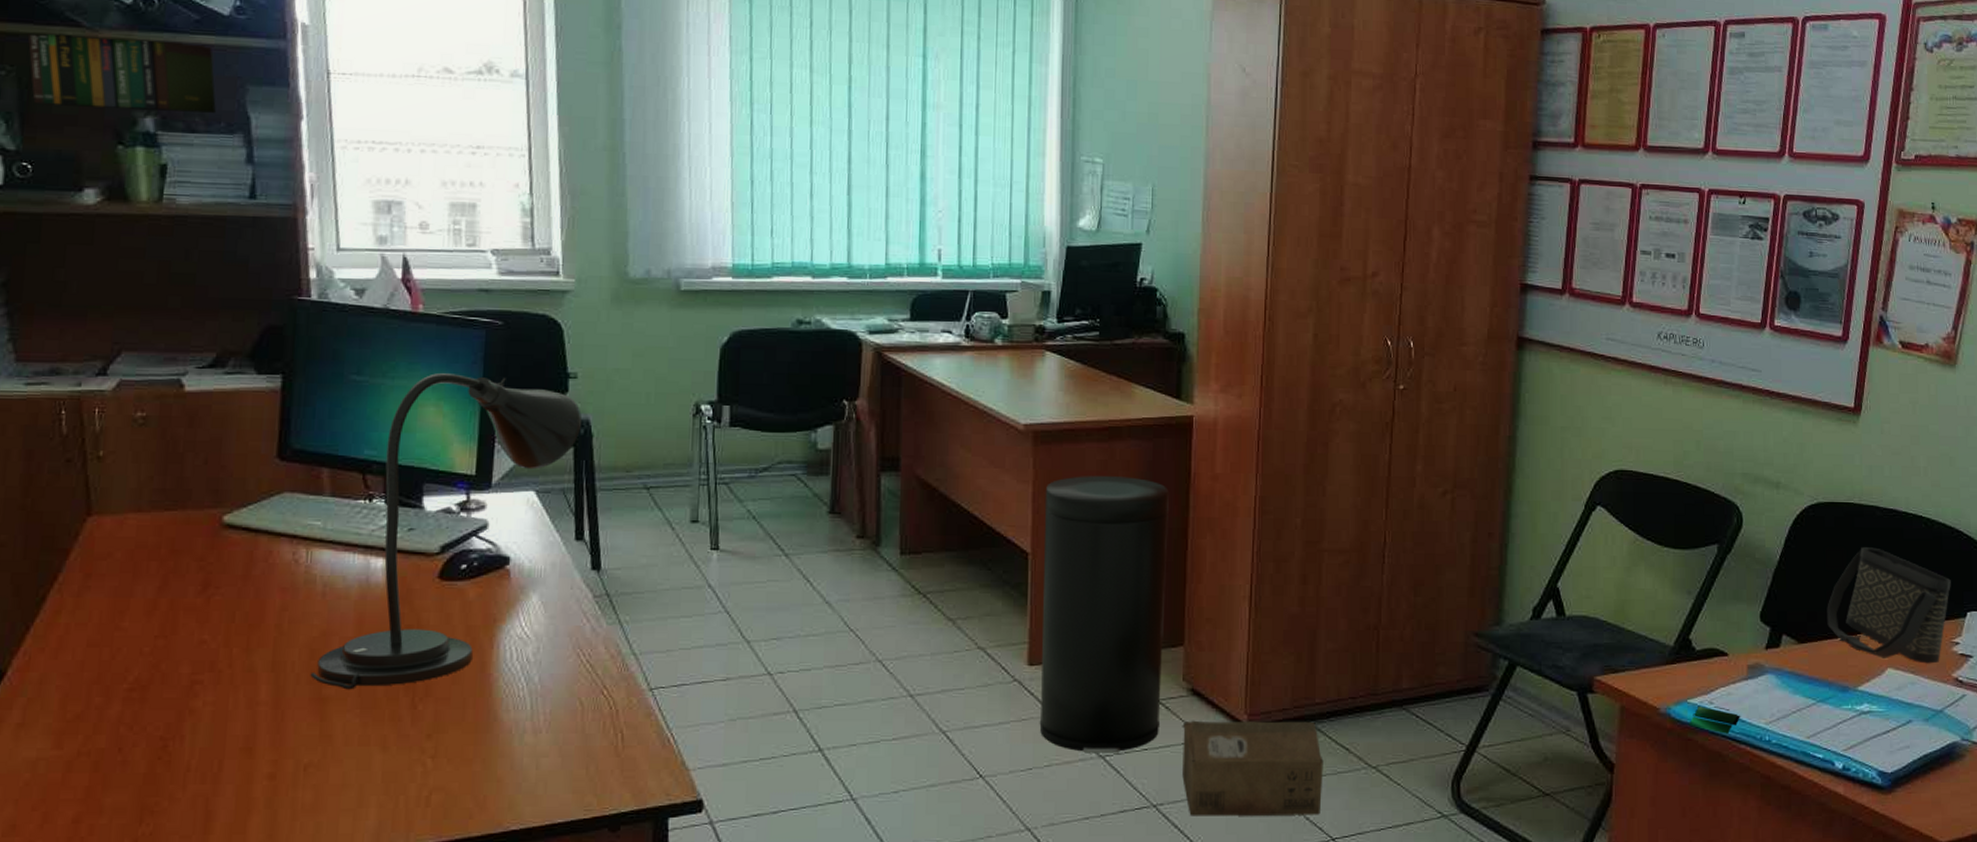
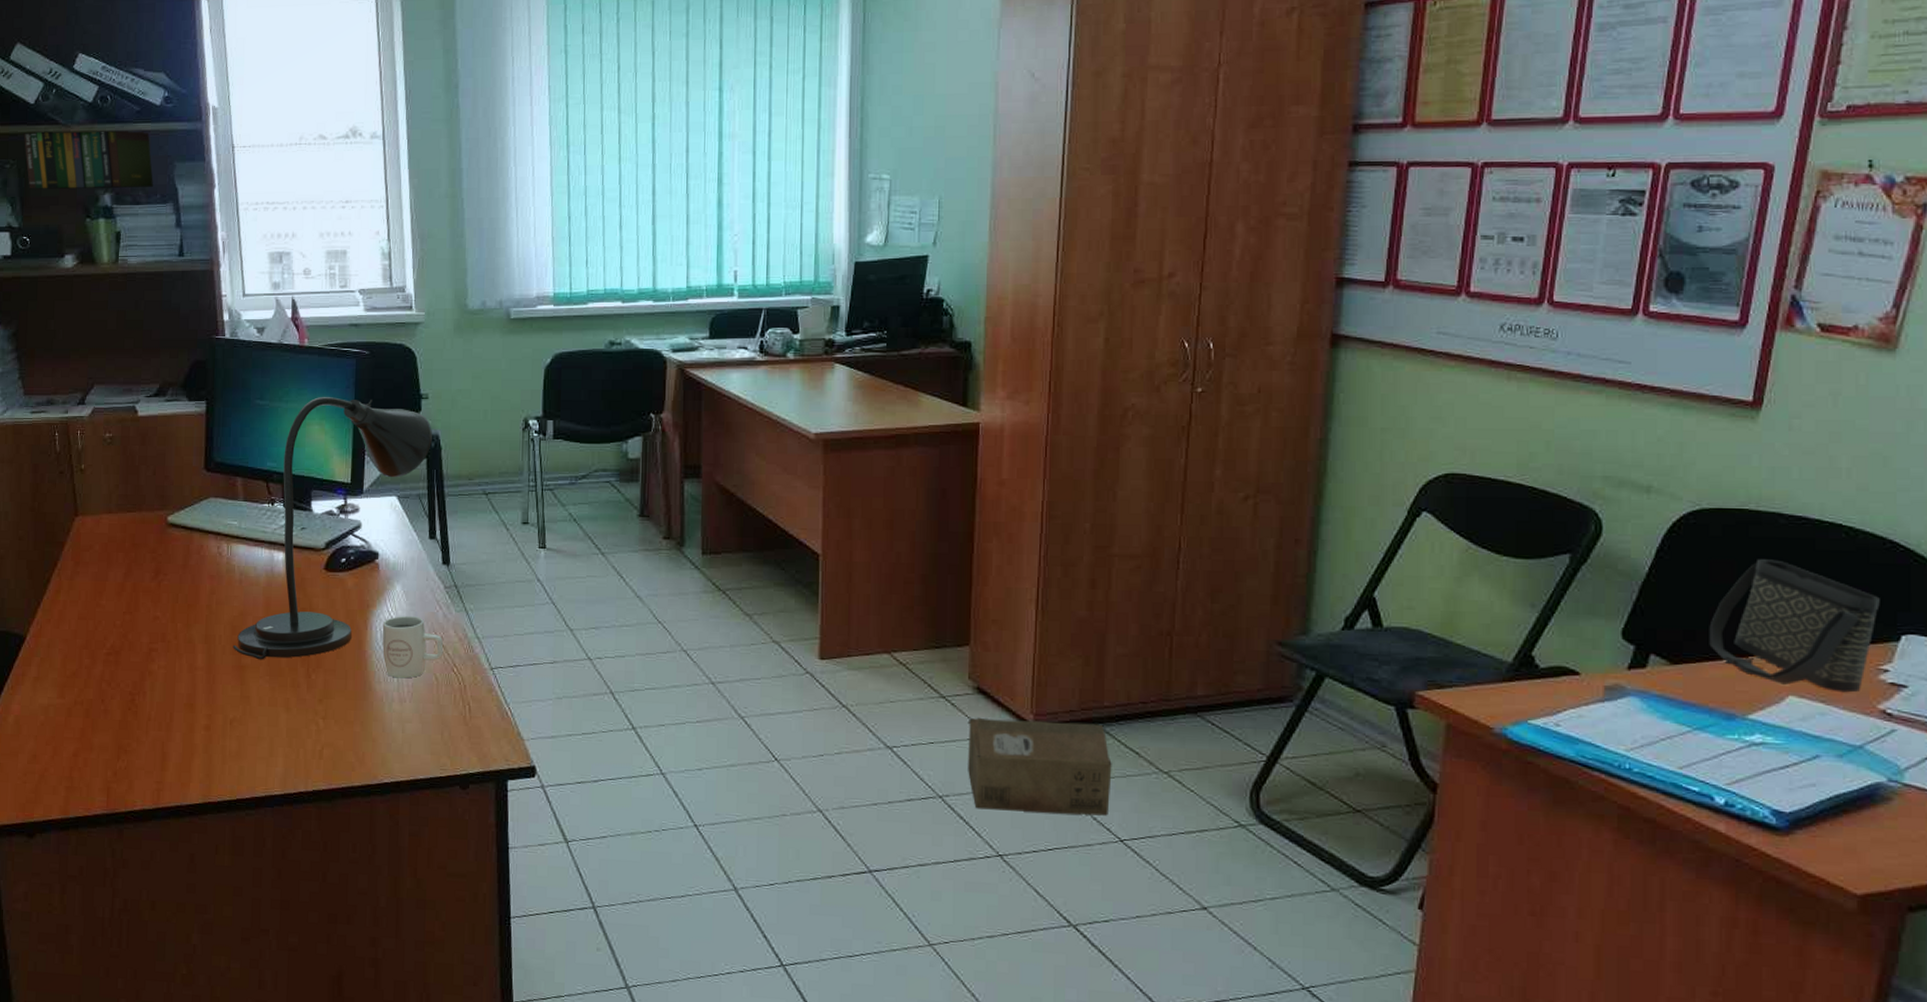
mug: none [512,631,591,705] -> present [382,616,444,679]
pedal bin: present [1039,476,1169,754] -> none [830,482,955,745]
sticky notes: present [1688,705,1741,734] -> none [1528,727,1595,759]

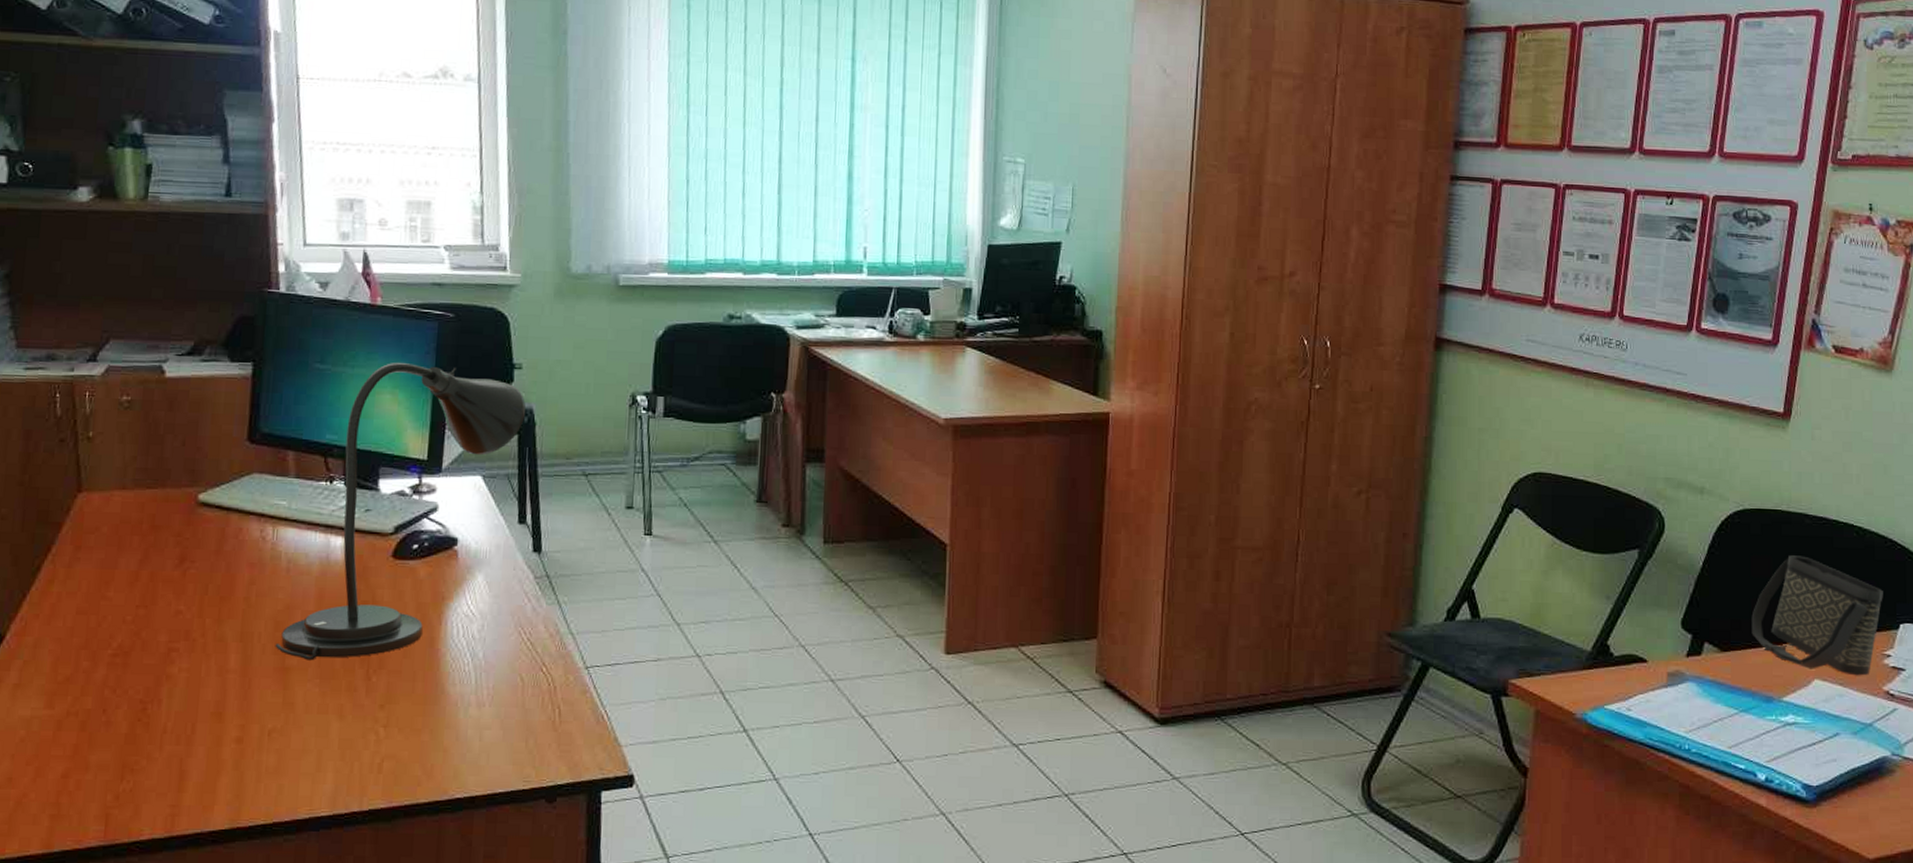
books: present [23,130,153,189] -> none [30,42,197,116]
mug: present [382,616,444,679] -> none [459,609,532,680]
cardboard box: present [967,717,1112,816] -> none [1094,712,1234,809]

